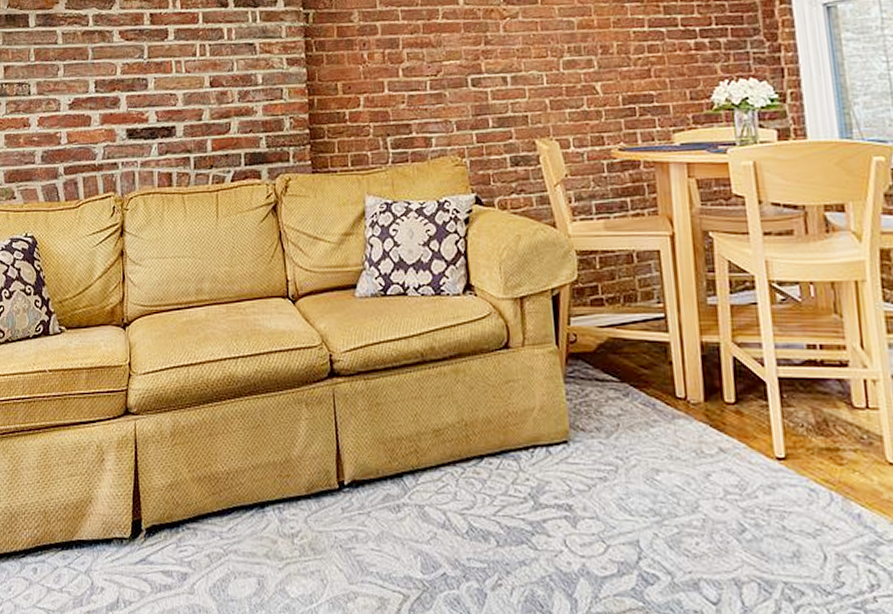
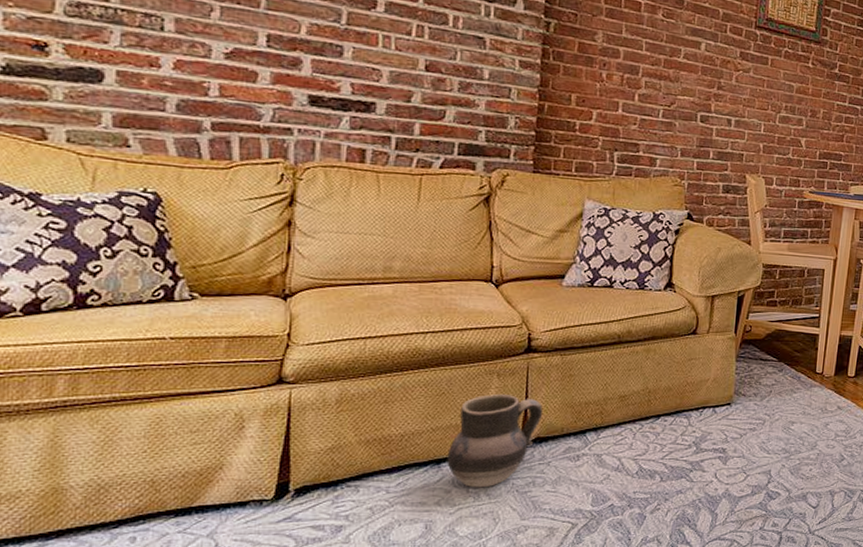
ceramic jug: none [269,426,356,540] -> present [447,393,544,488]

